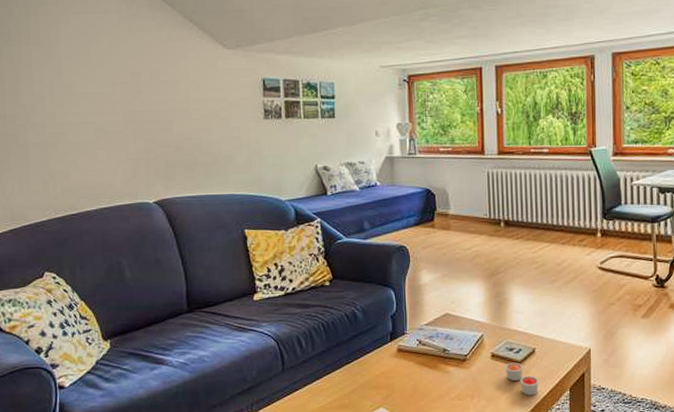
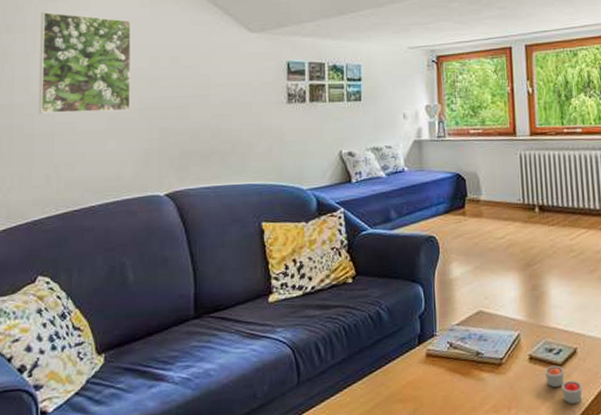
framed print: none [23,25,116,125] -> present [38,11,132,114]

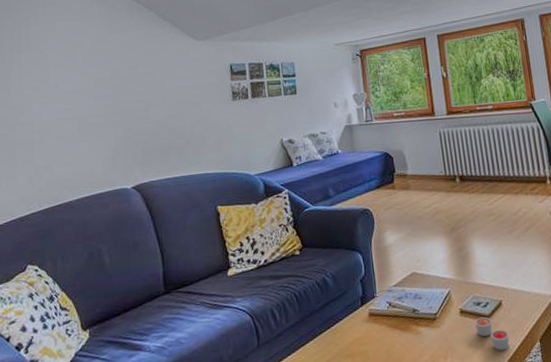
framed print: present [38,11,132,114] -> none [16,35,98,124]

